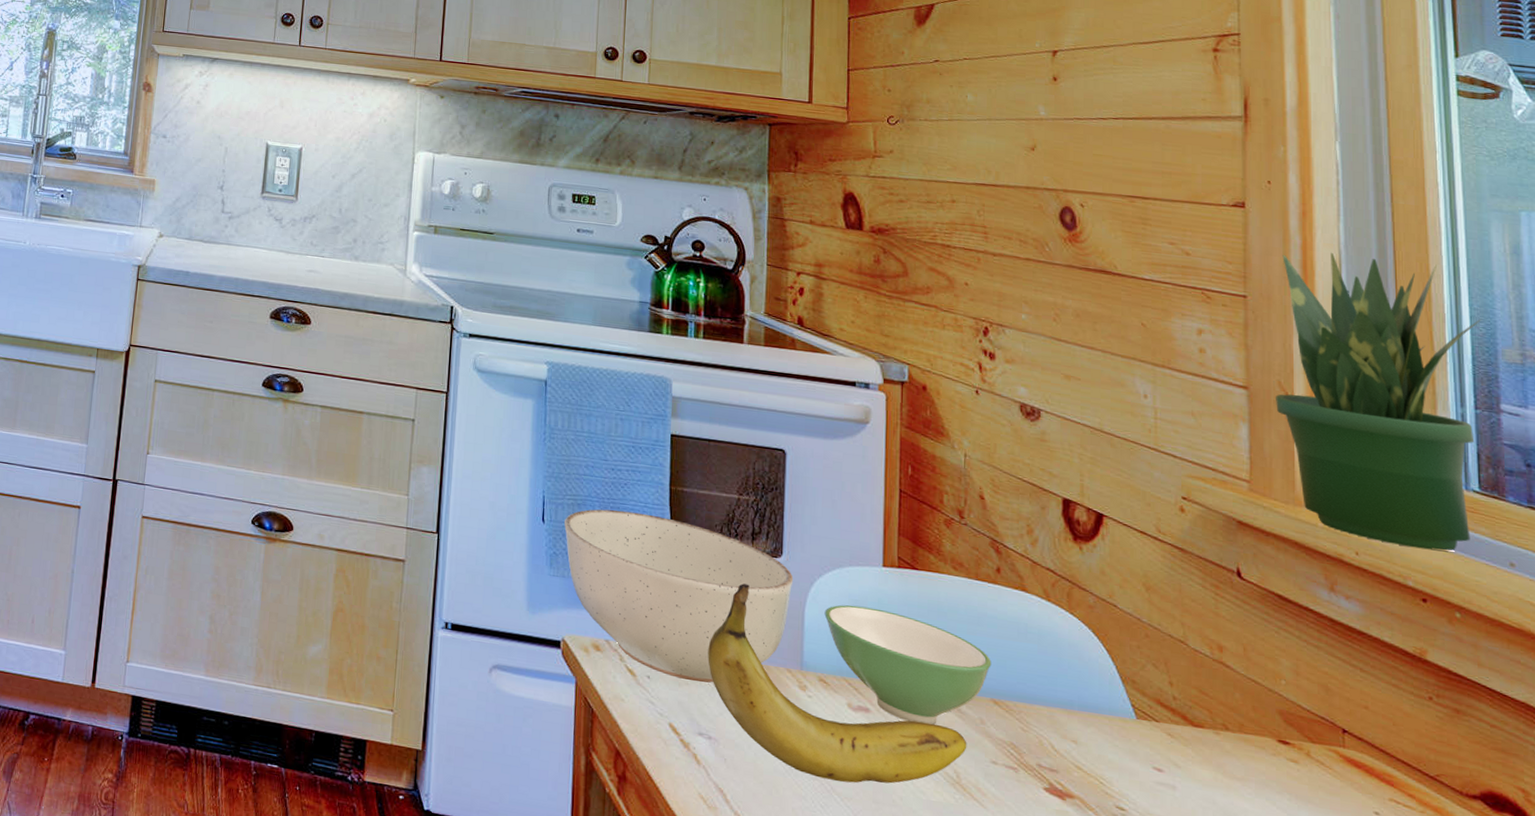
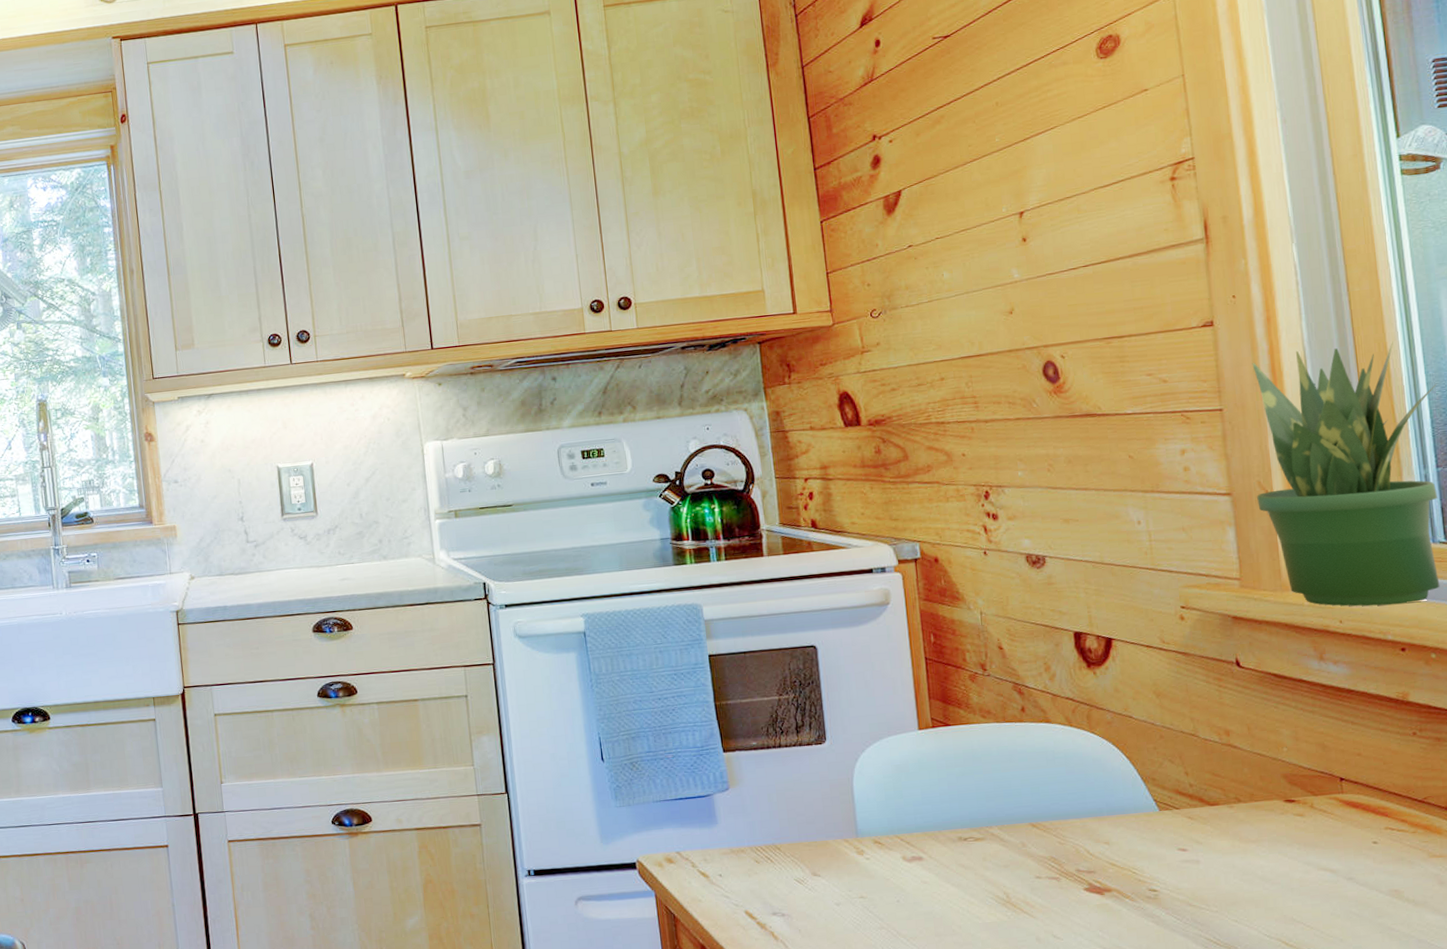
bowl: present [563,509,794,683] -> none [621,731,840,870]
fruit: present [708,583,967,784] -> none [770,773,1013,927]
bowl: present [824,605,992,725] -> none [871,768,1026,860]

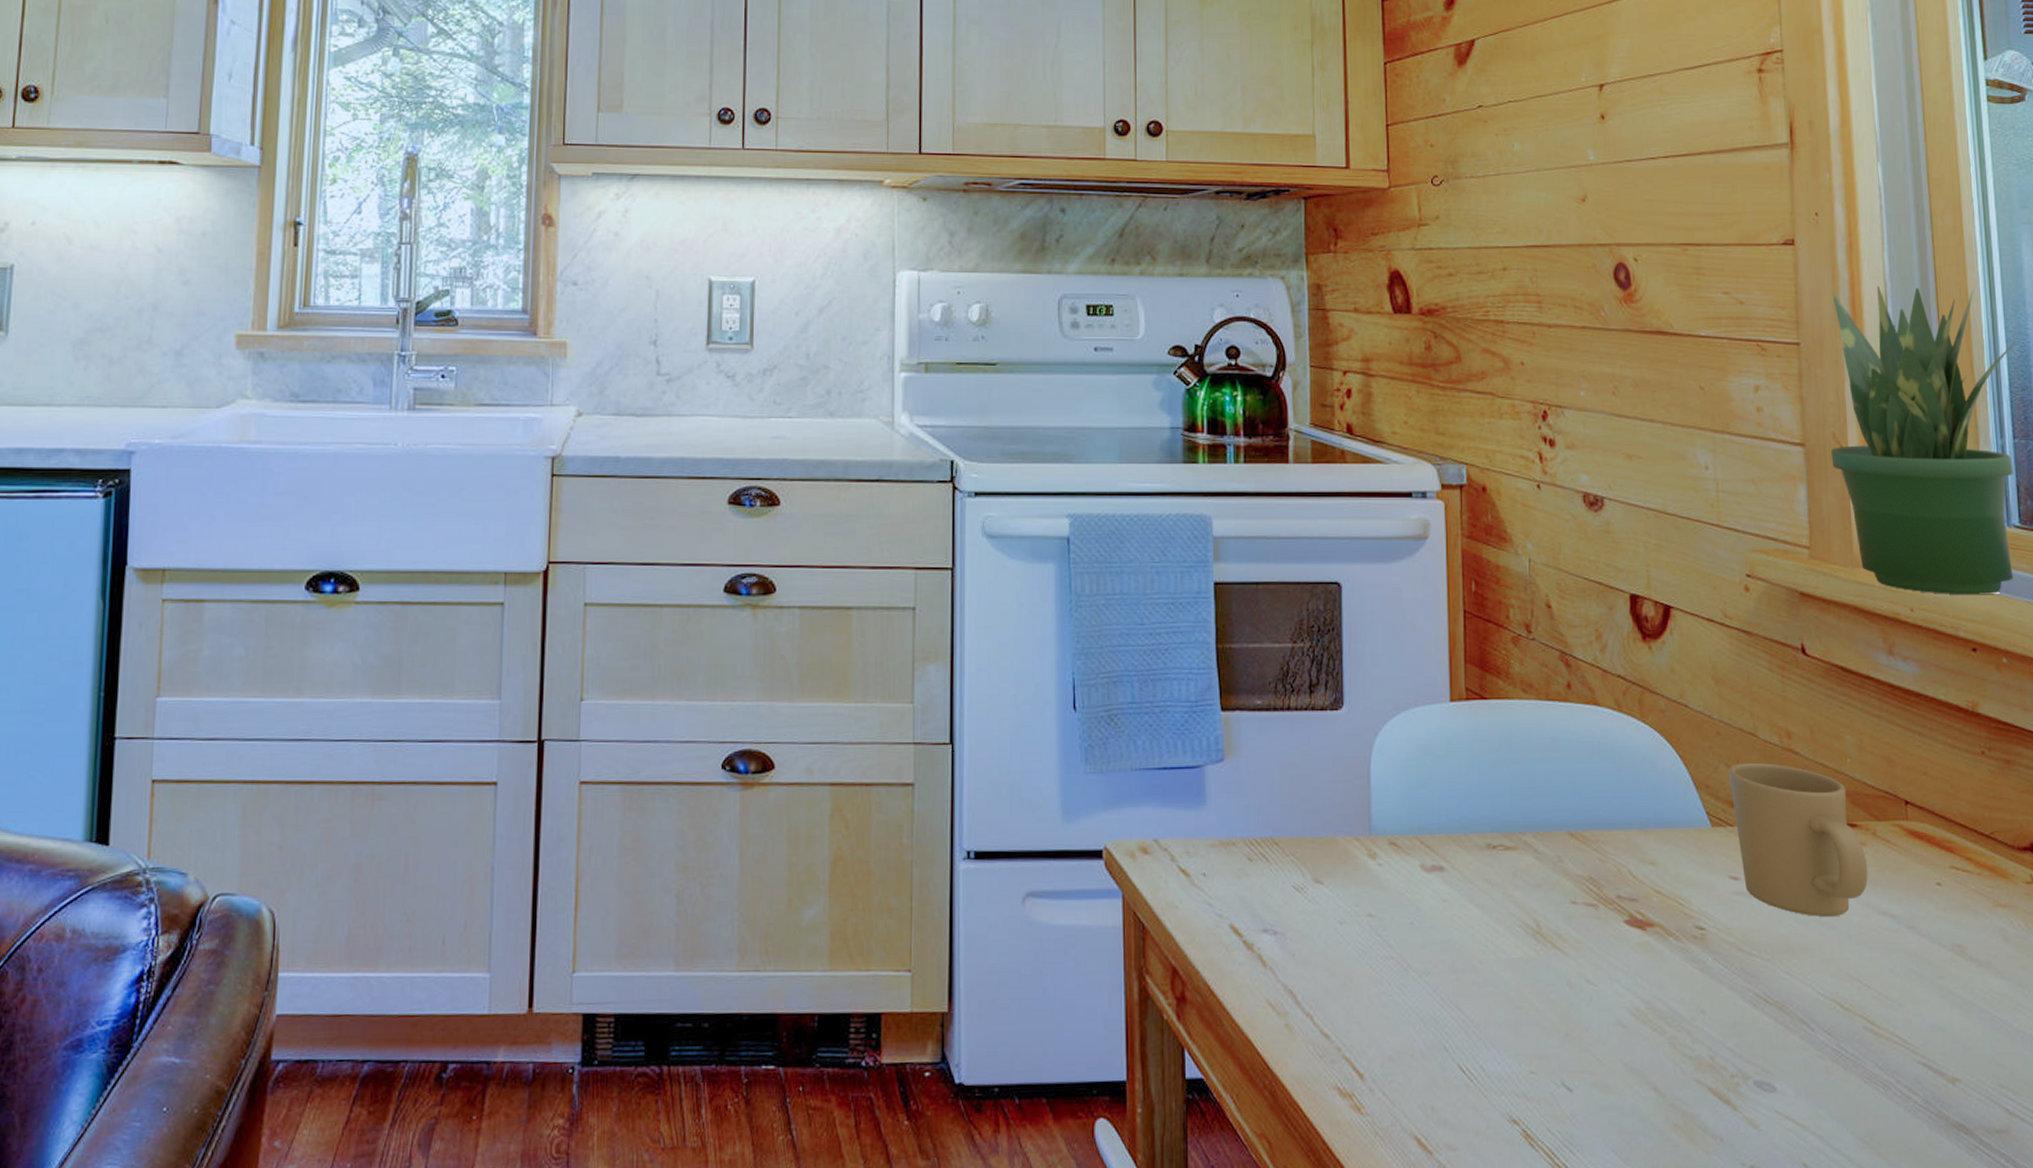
mug: none [1173,757,1307,875] -> present [1729,762,1868,918]

